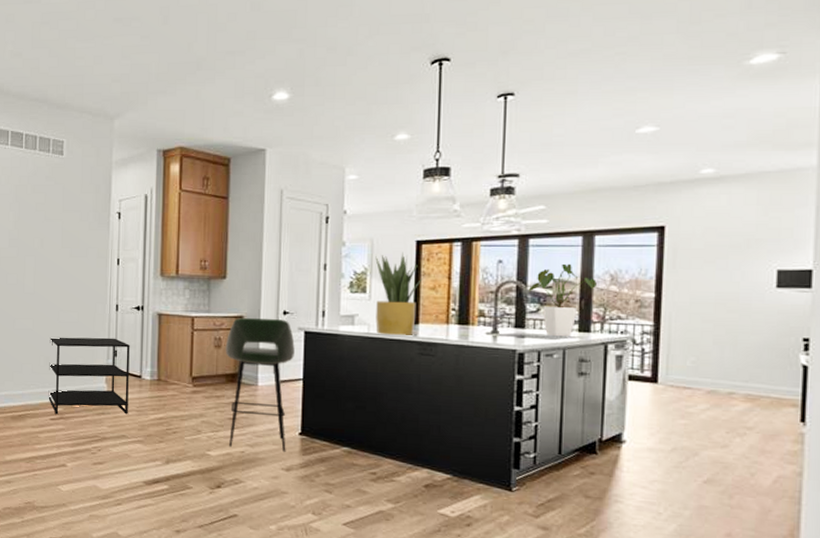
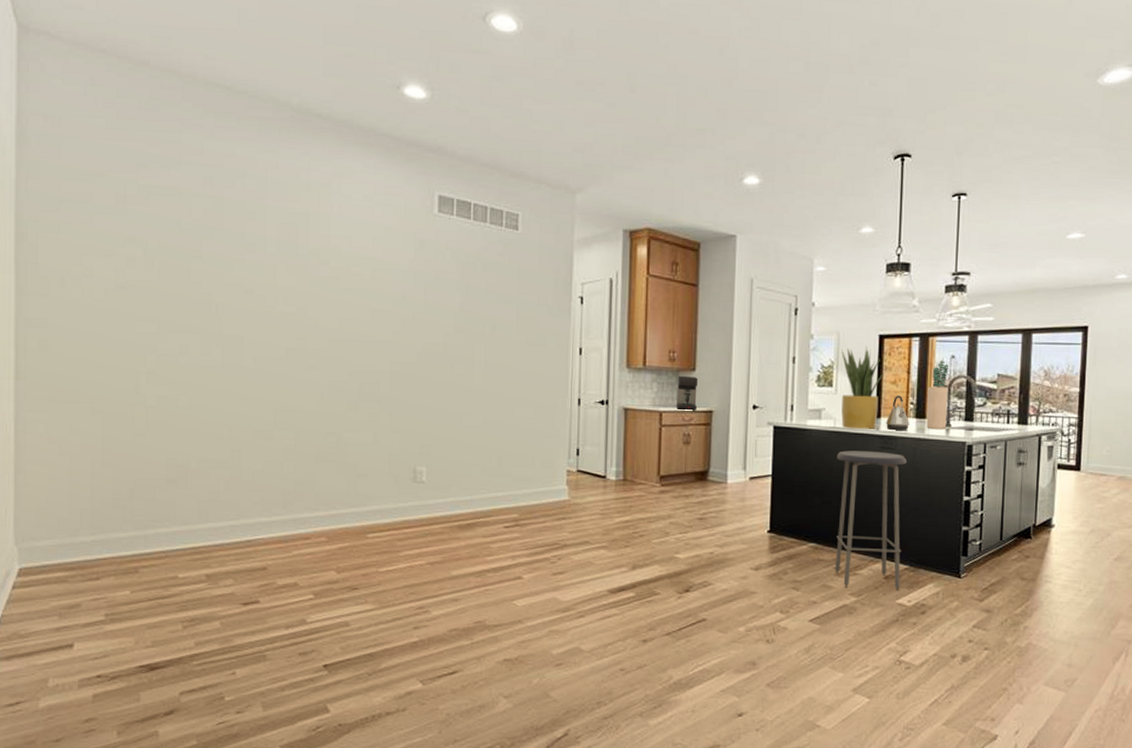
side table: present [48,337,130,415] -> none [501,434,593,522]
coffee maker: none [208,283,228,315] -> present [677,375,698,410]
bar stool: present [225,317,295,452] -> none [694,412,764,551]
bar stool: none [370,356,448,500] -> present [835,450,907,591]
kettle: none [425,301,451,338] -> present [886,395,909,431]
vase: none [470,262,496,337] -> present [926,357,949,430]
house plant: present [529,263,597,337] -> none [978,359,1033,430]

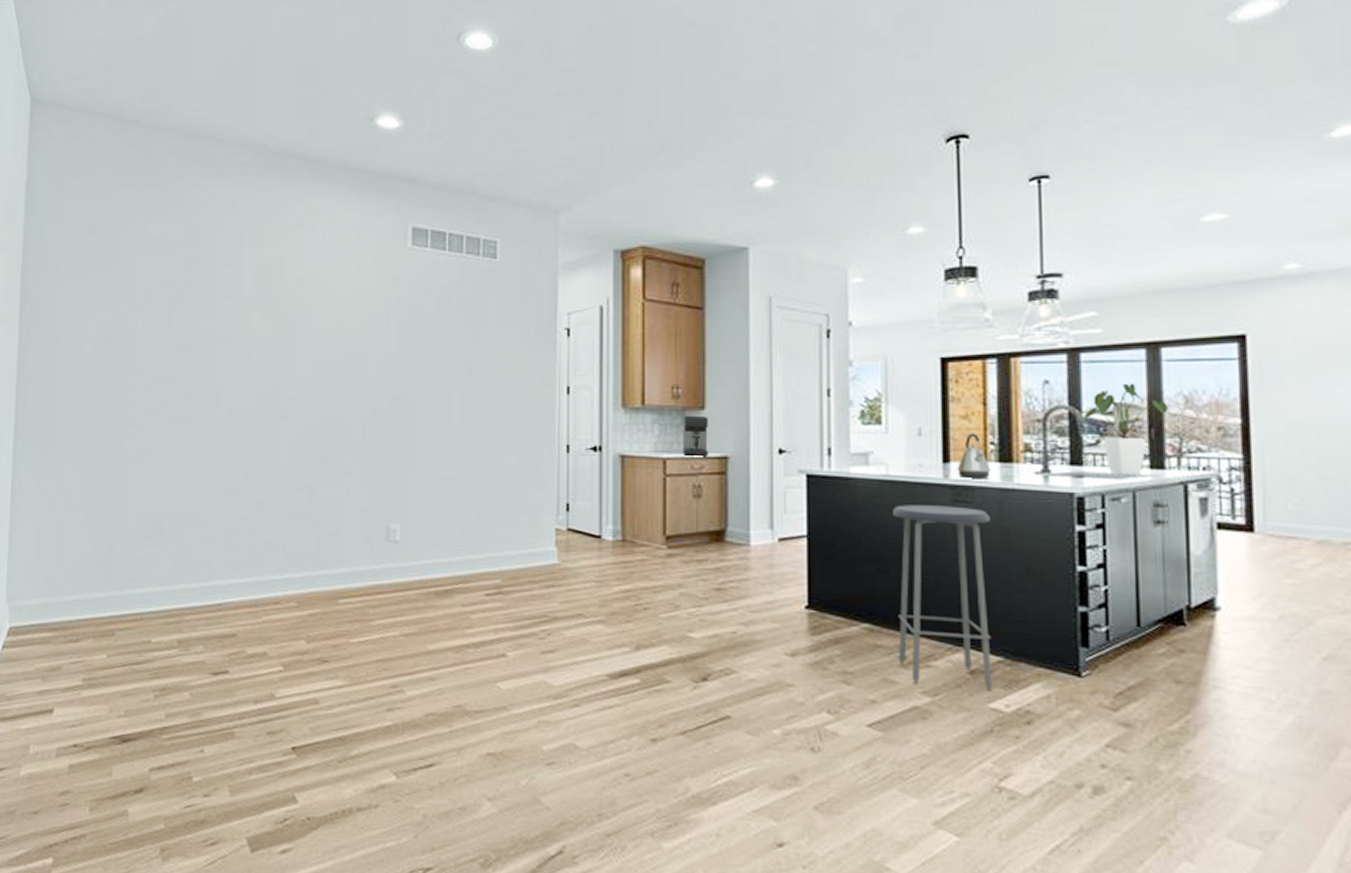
planter: present [841,346,886,430] -> none [891,372,953,479]
vase: present [926,357,949,430] -> none [1013,383,1044,477]
house plant: none [978,359,1033,430] -> present [1085,383,1168,476]

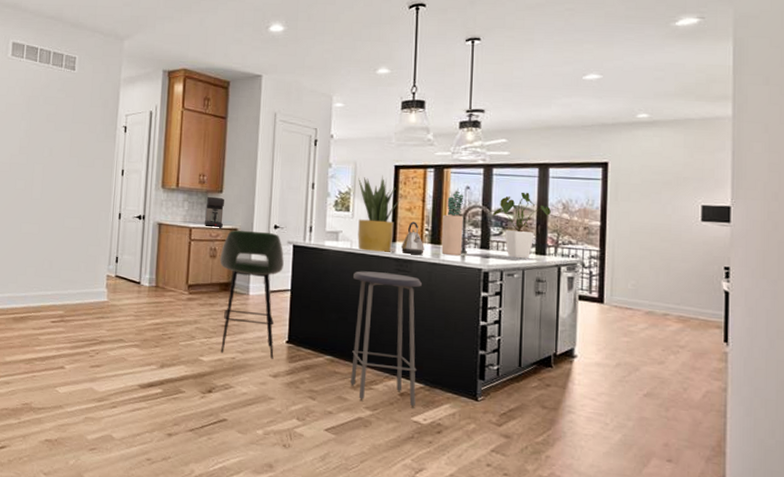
bar stool: none [707,458,795,631] -> present [219,230,284,359]
planter: none [891,372,953,479] -> present [357,175,401,253]
vase: none [1013,383,1044,477] -> present [441,188,464,256]

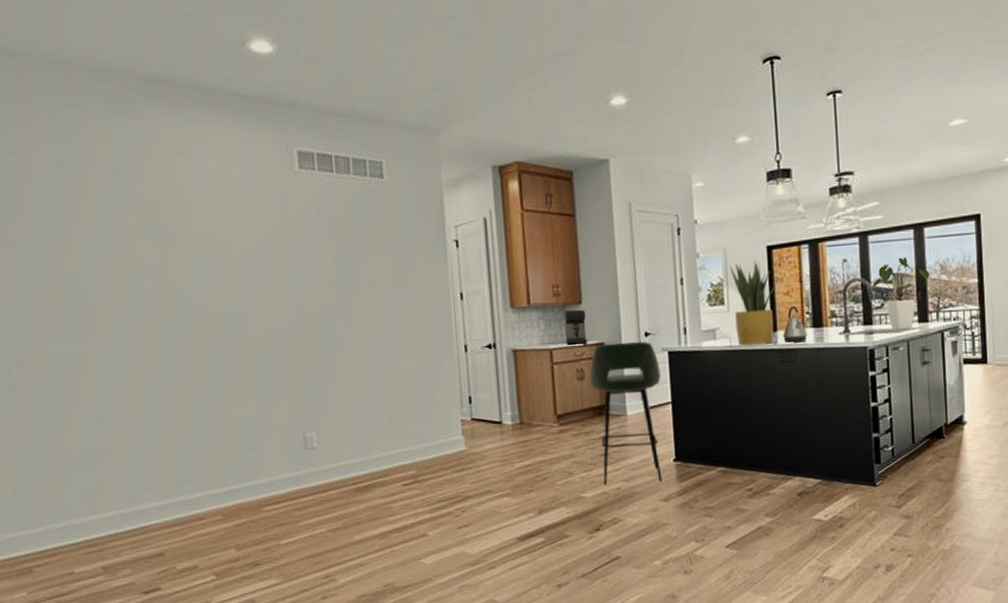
bar stool: present [350,271,422,408] -> none [736,366,815,510]
vase: present [441,188,464,256] -> none [822,262,846,338]

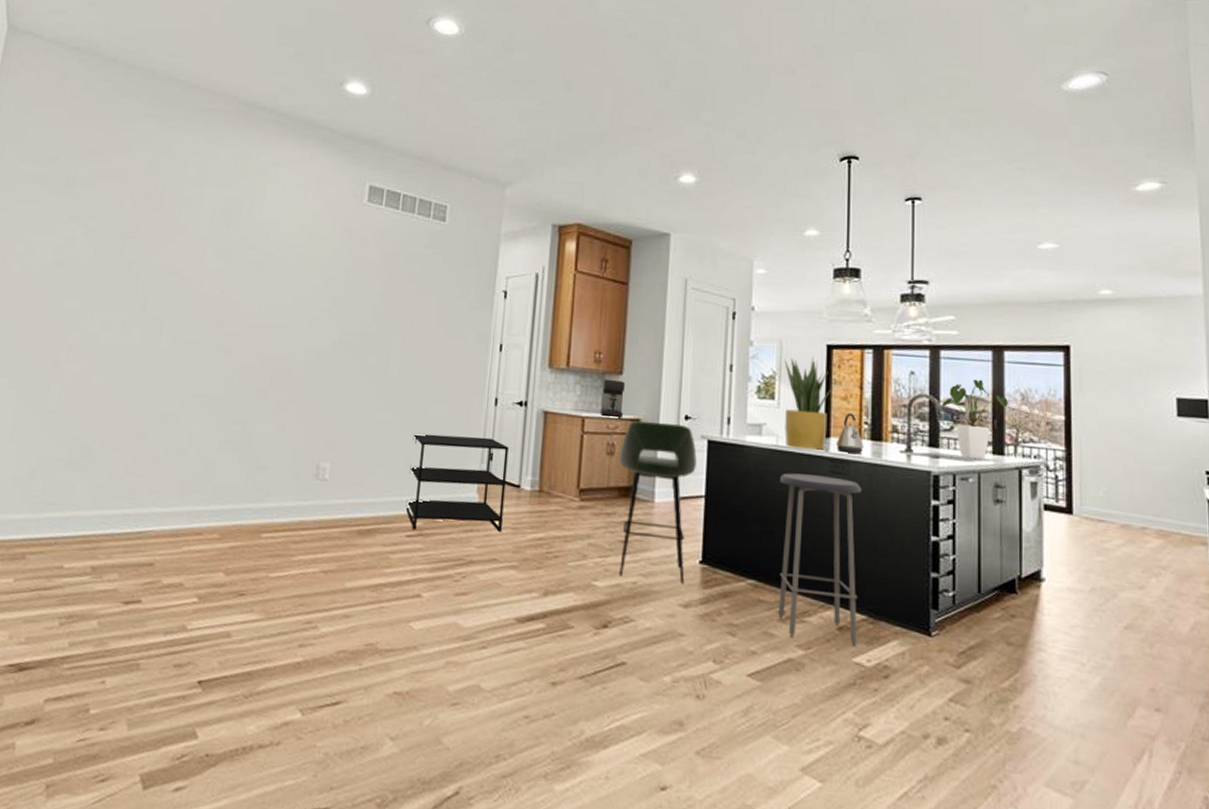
side table: none [391,383,491,479] -> present [405,433,509,533]
bar stool: none [736,366,815,510] -> present [778,473,861,646]

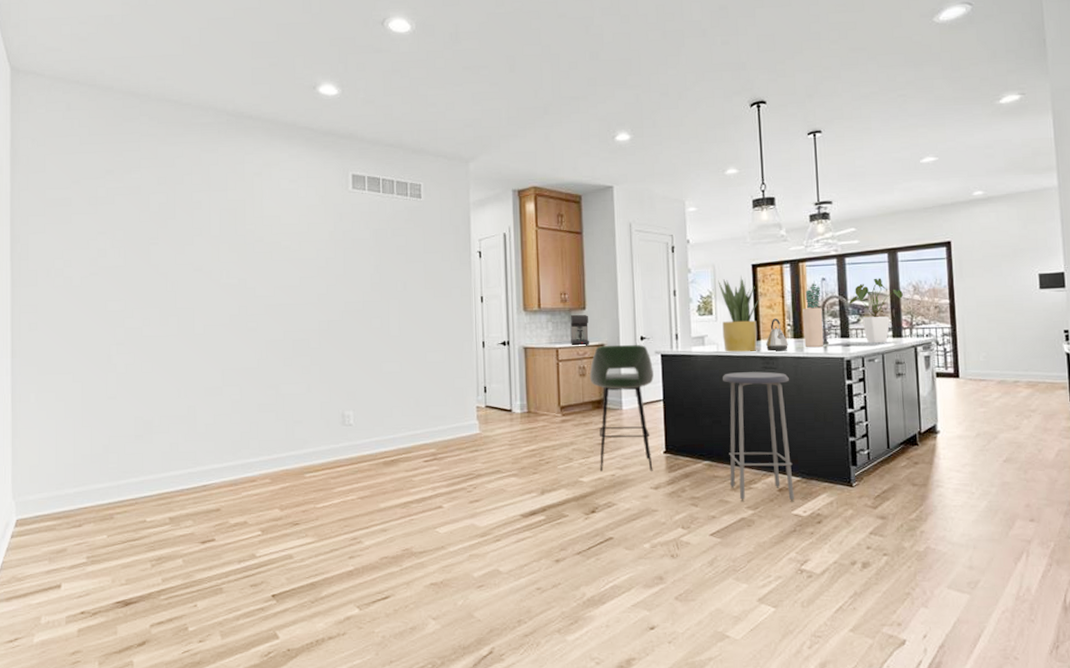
side table: present [405,433,509,533] -> none [418,374,501,456]
vase: none [883,373,908,456] -> present [802,280,824,348]

